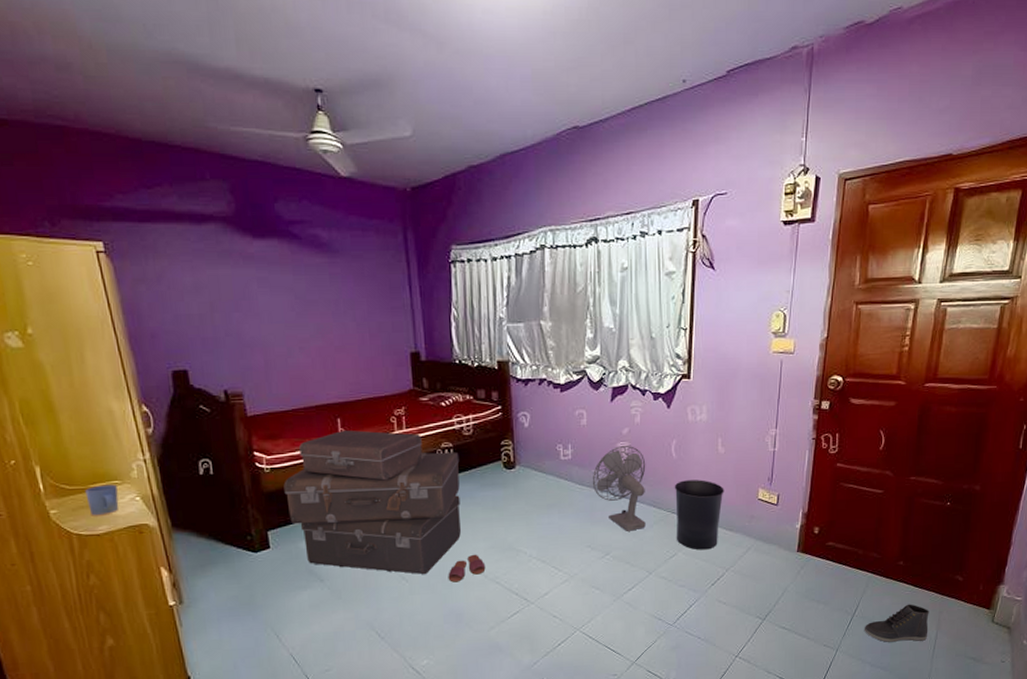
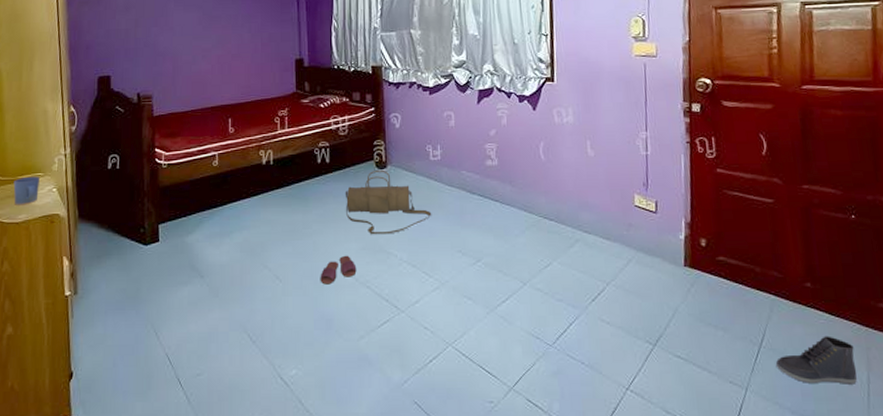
suitcase: present [283,429,461,574] -> none [177,129,335,274]
duffel bag: none [471,470,562,534] -> present [345,169,432,235]
electric fan: present [593,446,646,531] -> none [462,147,517,236]
waste bin: present [674,479,724,550] -> none [544,183,598,260]

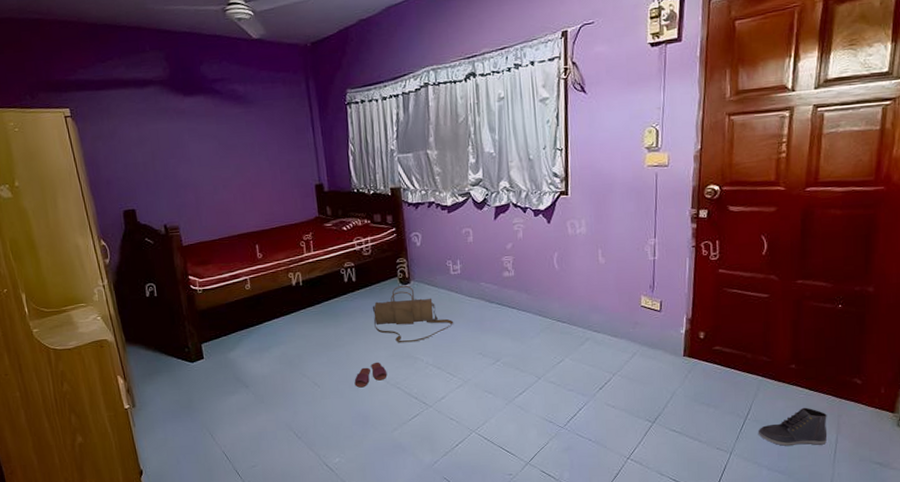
mug: present [13,176,40,205] -> none [59,306,85,334]

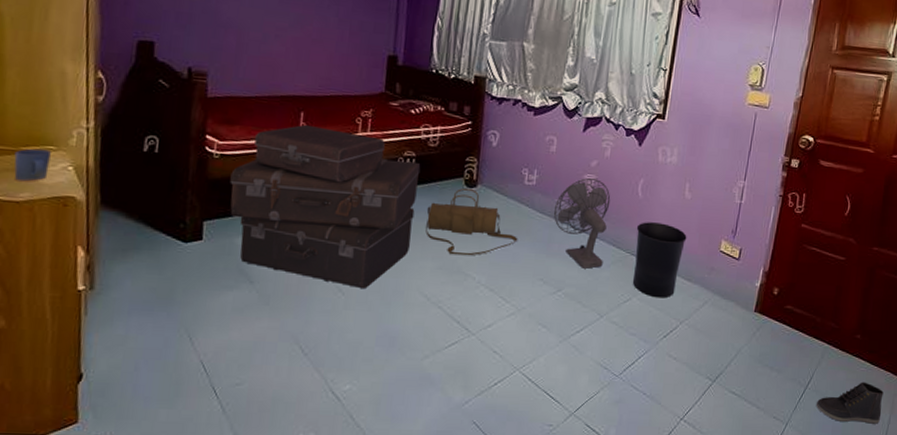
mug: none [59,306,85,334] -> present [14,148,51,182]
suitcase: none [213,254,364,381] -> present [230,124,421,288]
slippers: present [354,362,388,388] -> none [388,273,430,302]
electric fan: none [481,259,533,339] -> present [554,178,611,269]
waste bin: none [558,289,607,356] -> present [633,222,687,298]

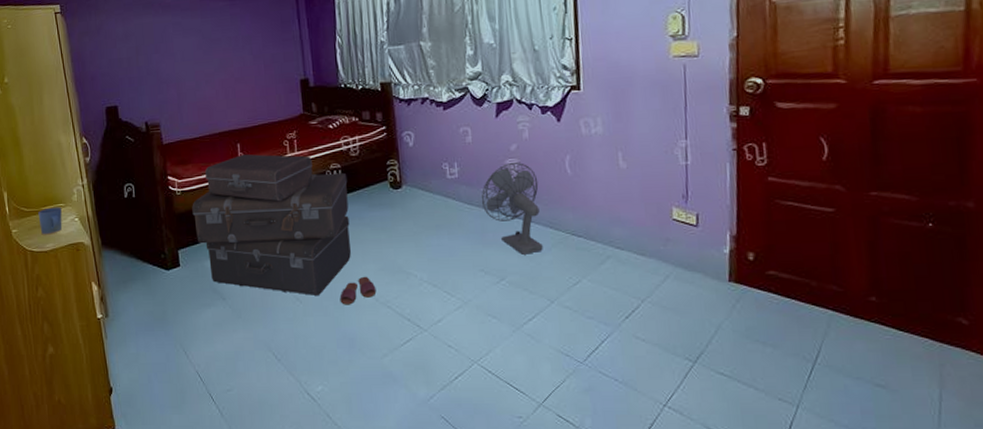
slippers: none [388,273,430,302] -> present [339,276,377,305]
duffel bag: present [425,188,518,256] -> none [359,190,451,256]
waste bin: present [633,222,687,298] -> none [571,198,631,277]
sneaker: present [815,382,884,424] -> none [831,352,927,402]

